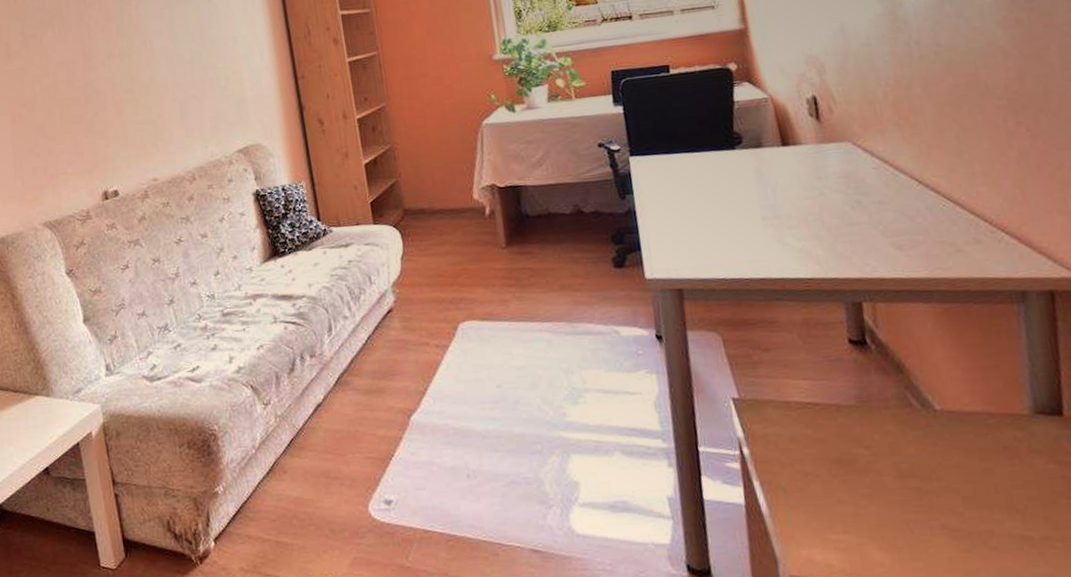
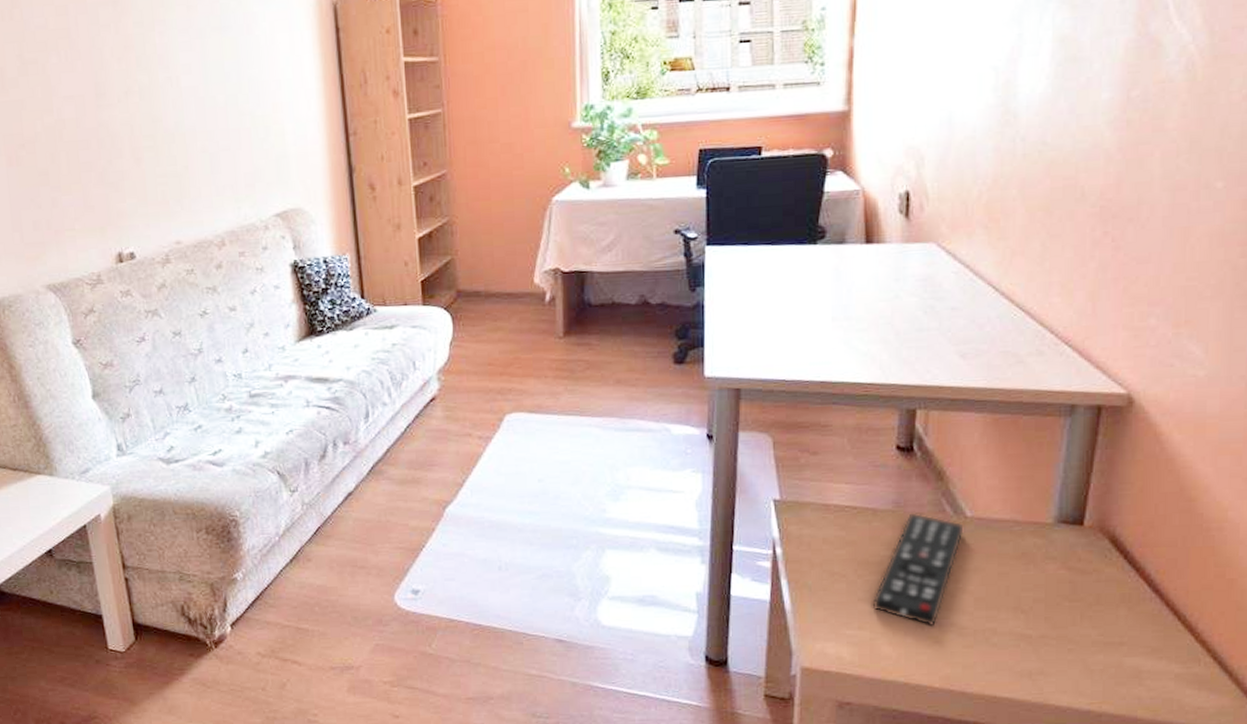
remote control: none [852,407,937,529] -> present [872,513,964,627]

